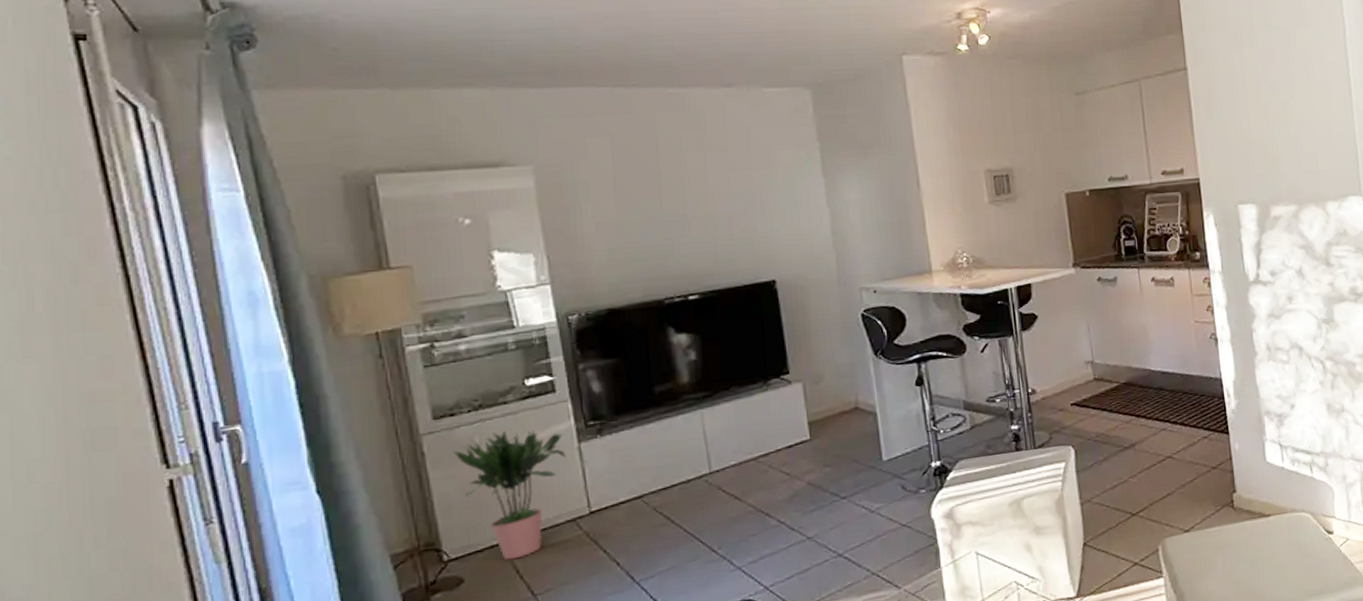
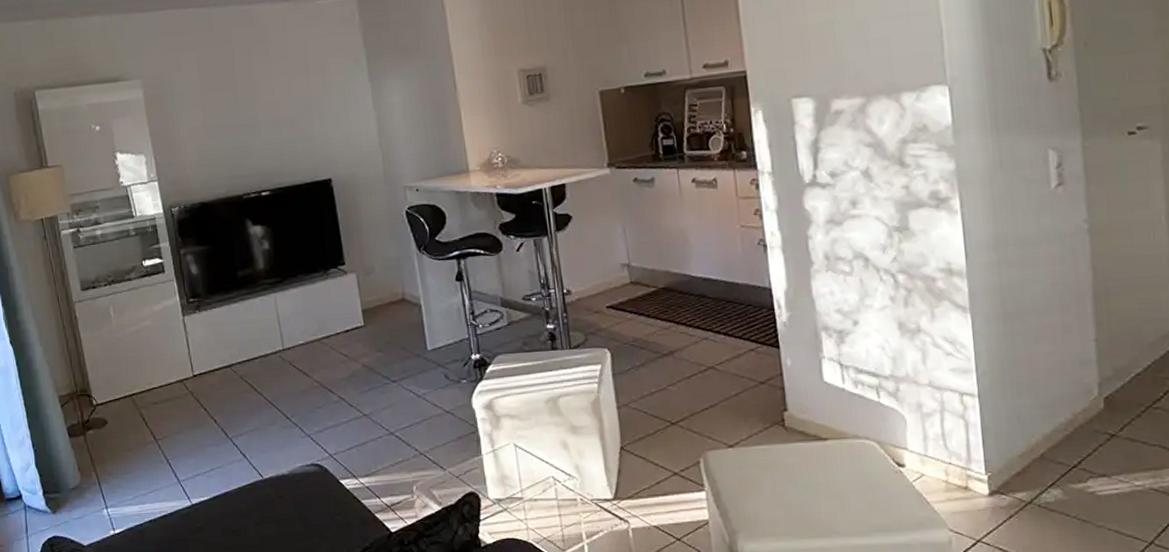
potted plant: present [454,431,566,561] -> none [96,303,174,409]

